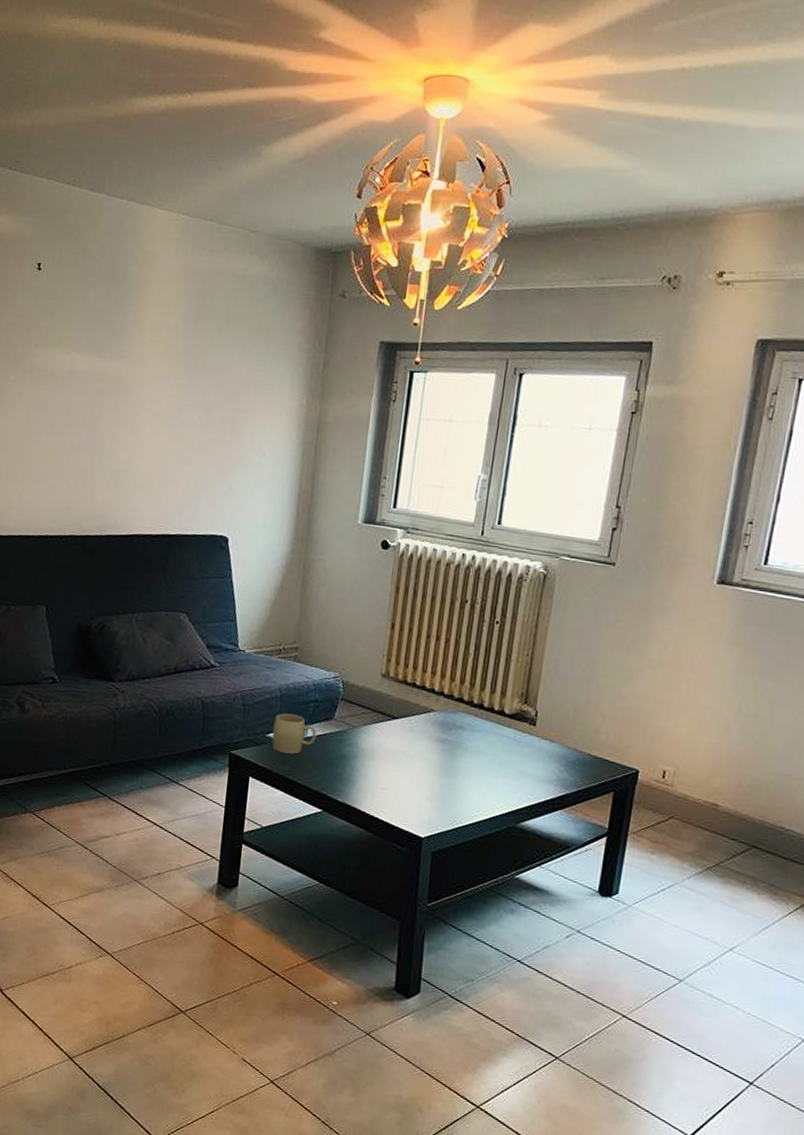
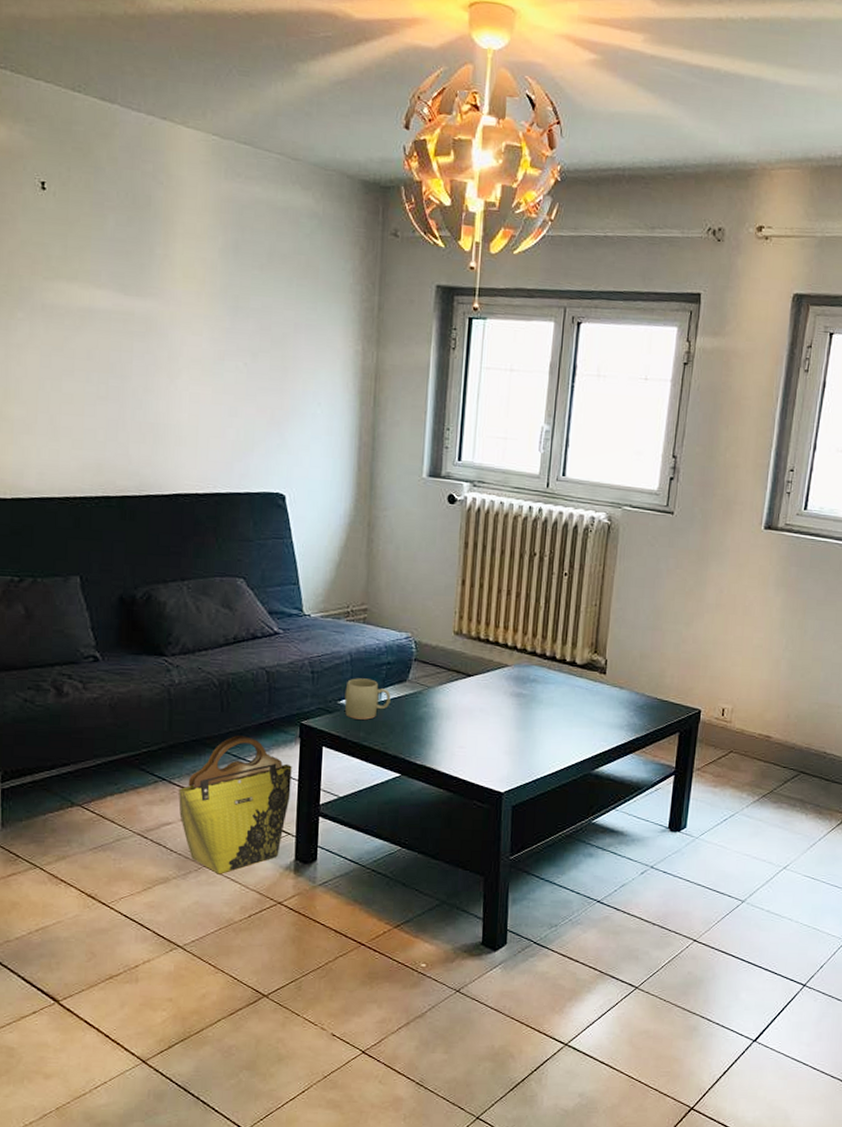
tote bag: none [116,760,220,890] -> present [178,736,292,874]

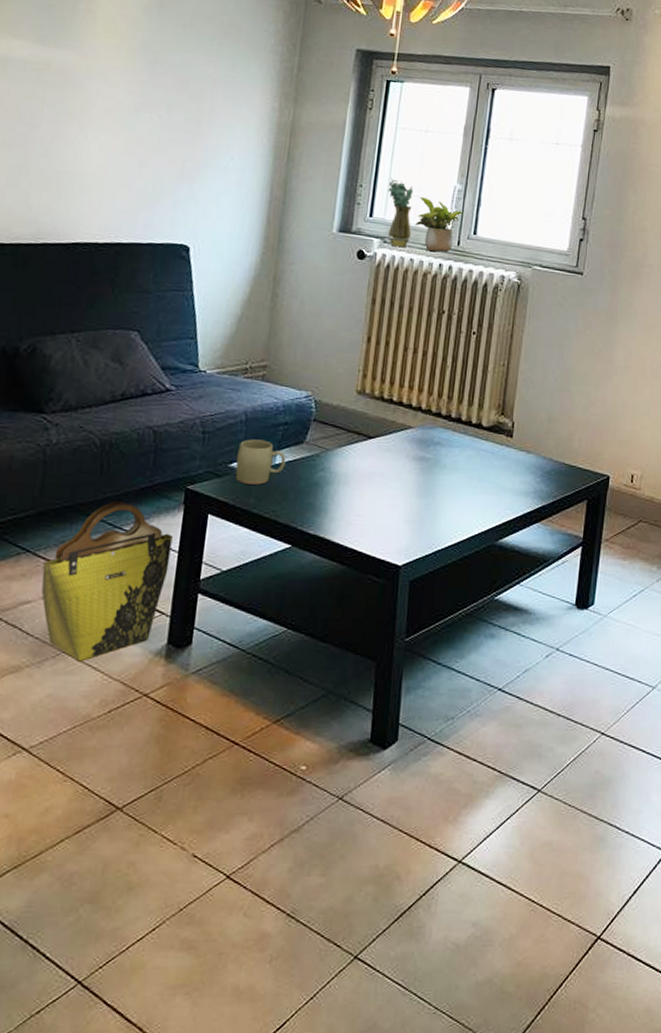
vase: none [475,419,501,491] -> present [387,177,414,248]
potted plant: none [504,438,553,495] -> present [415,196,465,253]

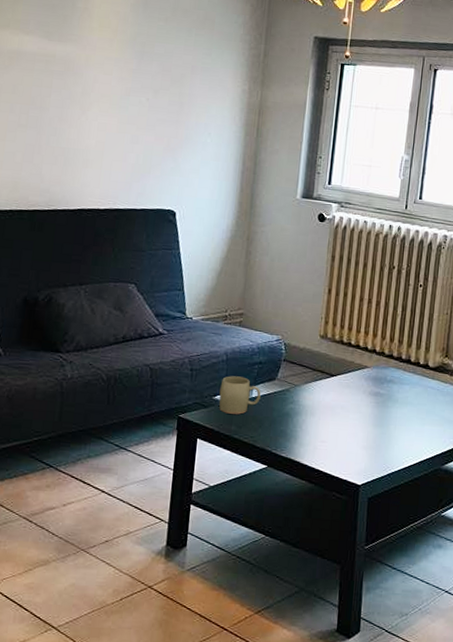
tote bag: present [41,502,173,662] -> none [63,427,169,558]
vase: present [387,177,414,248] -> none [344,149,366,211]
potted plant: present [415,196,465,253] -> none [368,166,411,216]

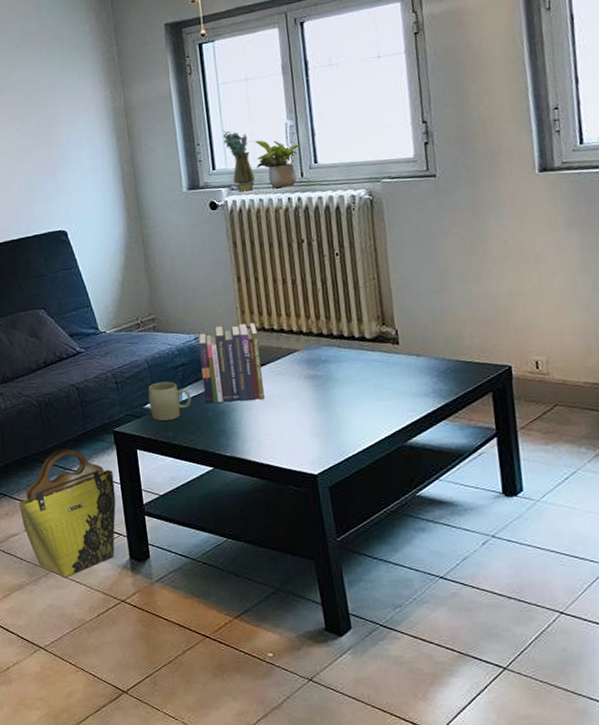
tote bag: none [63,427,169,558] -> present [19,448,116,578]
books: none [273,331,336,407] -> present [198,322,265,403]
vase: none [344,149,366,211] -> present [223,130,256,192]
potted plant: none [368,166,411,216] -> present [255,140,301,189]

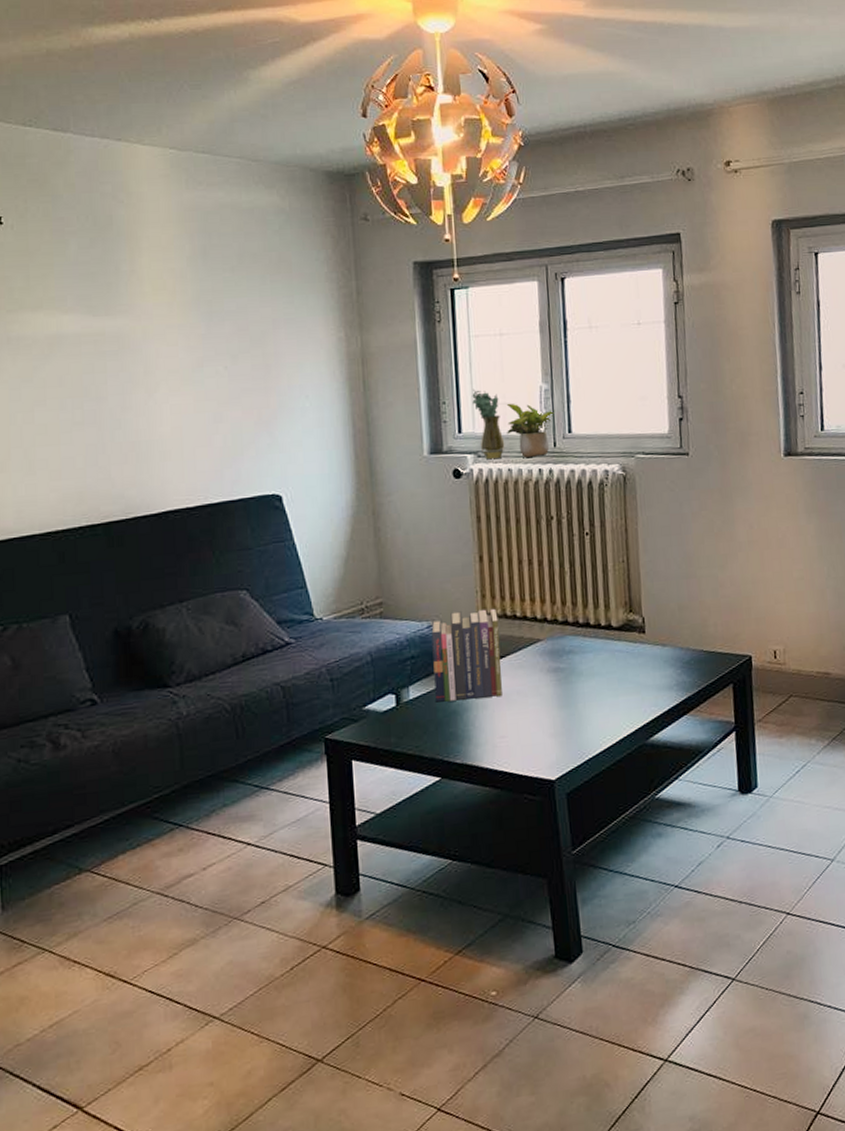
tote bag: present [19,448,116,578] -> none [198,762,323,925]
mug: present [148,381,191,421] -> none [369,677,420,725]

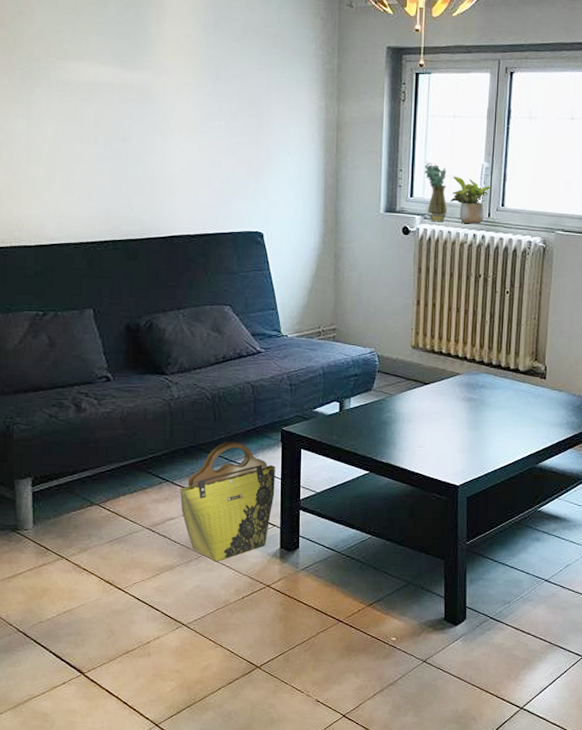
tote bag: none [198,762,323,925] -> present [180,441,275,562]
books: present [431,608,502,702] -> none [371,343,427,414]

